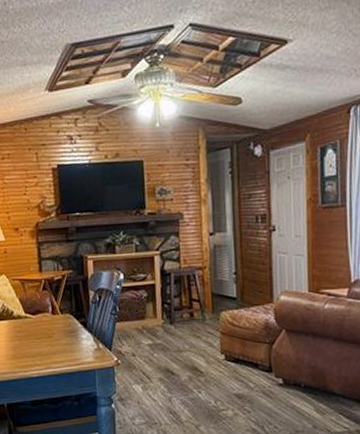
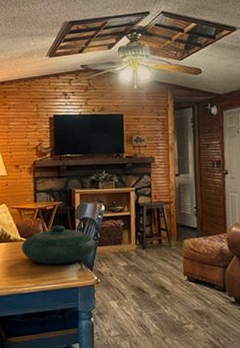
decorative bowl: none [26,298,114,345] -> present [21,225,95,266]

